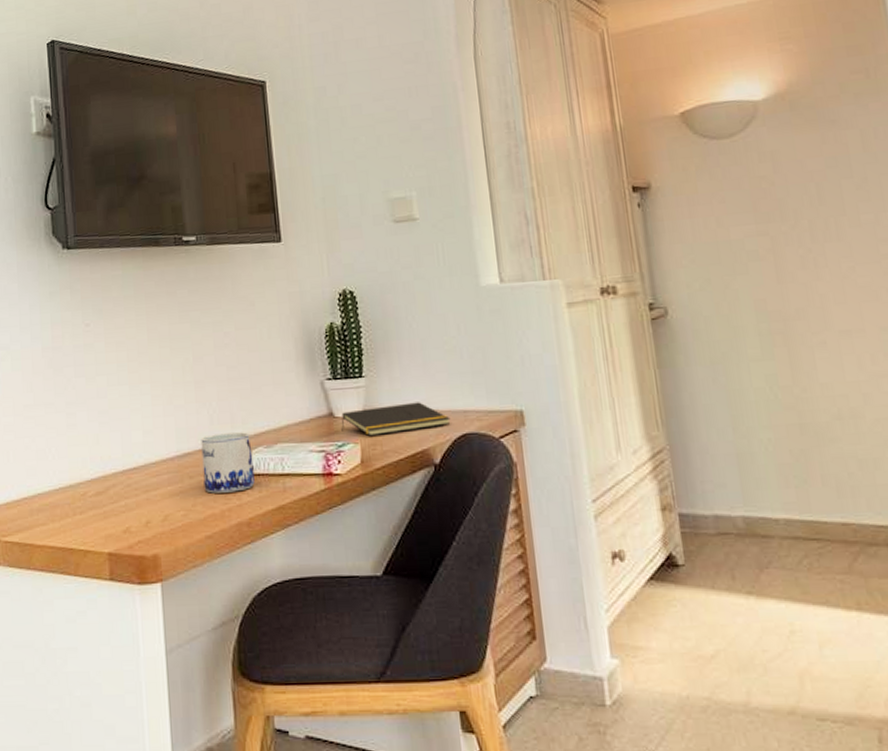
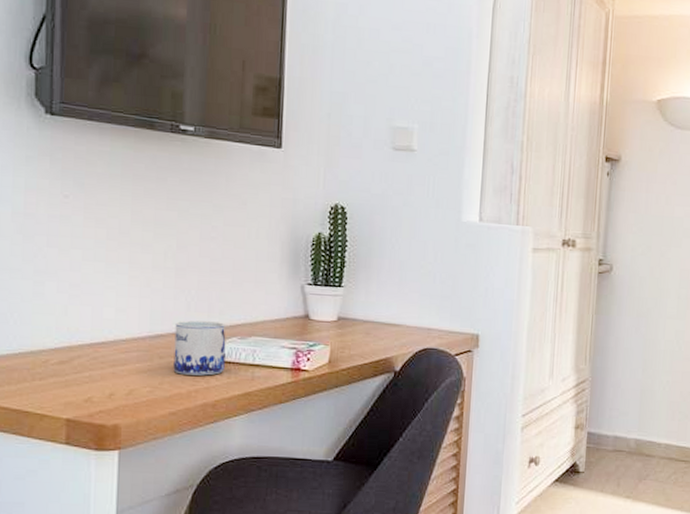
notepad: present [341,402,451,436] -> none [315,315,415,341]

